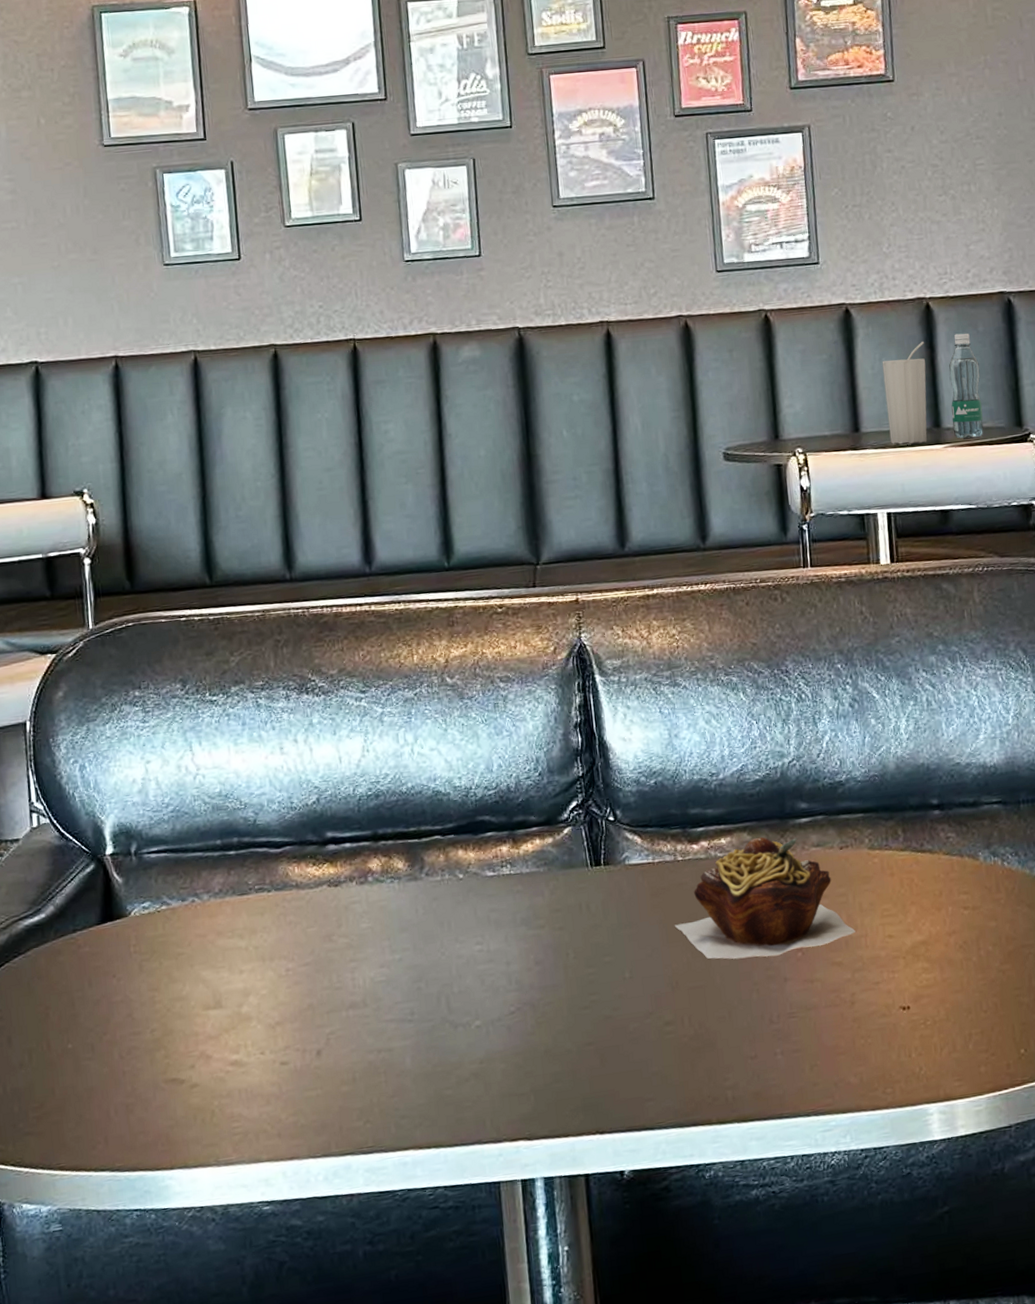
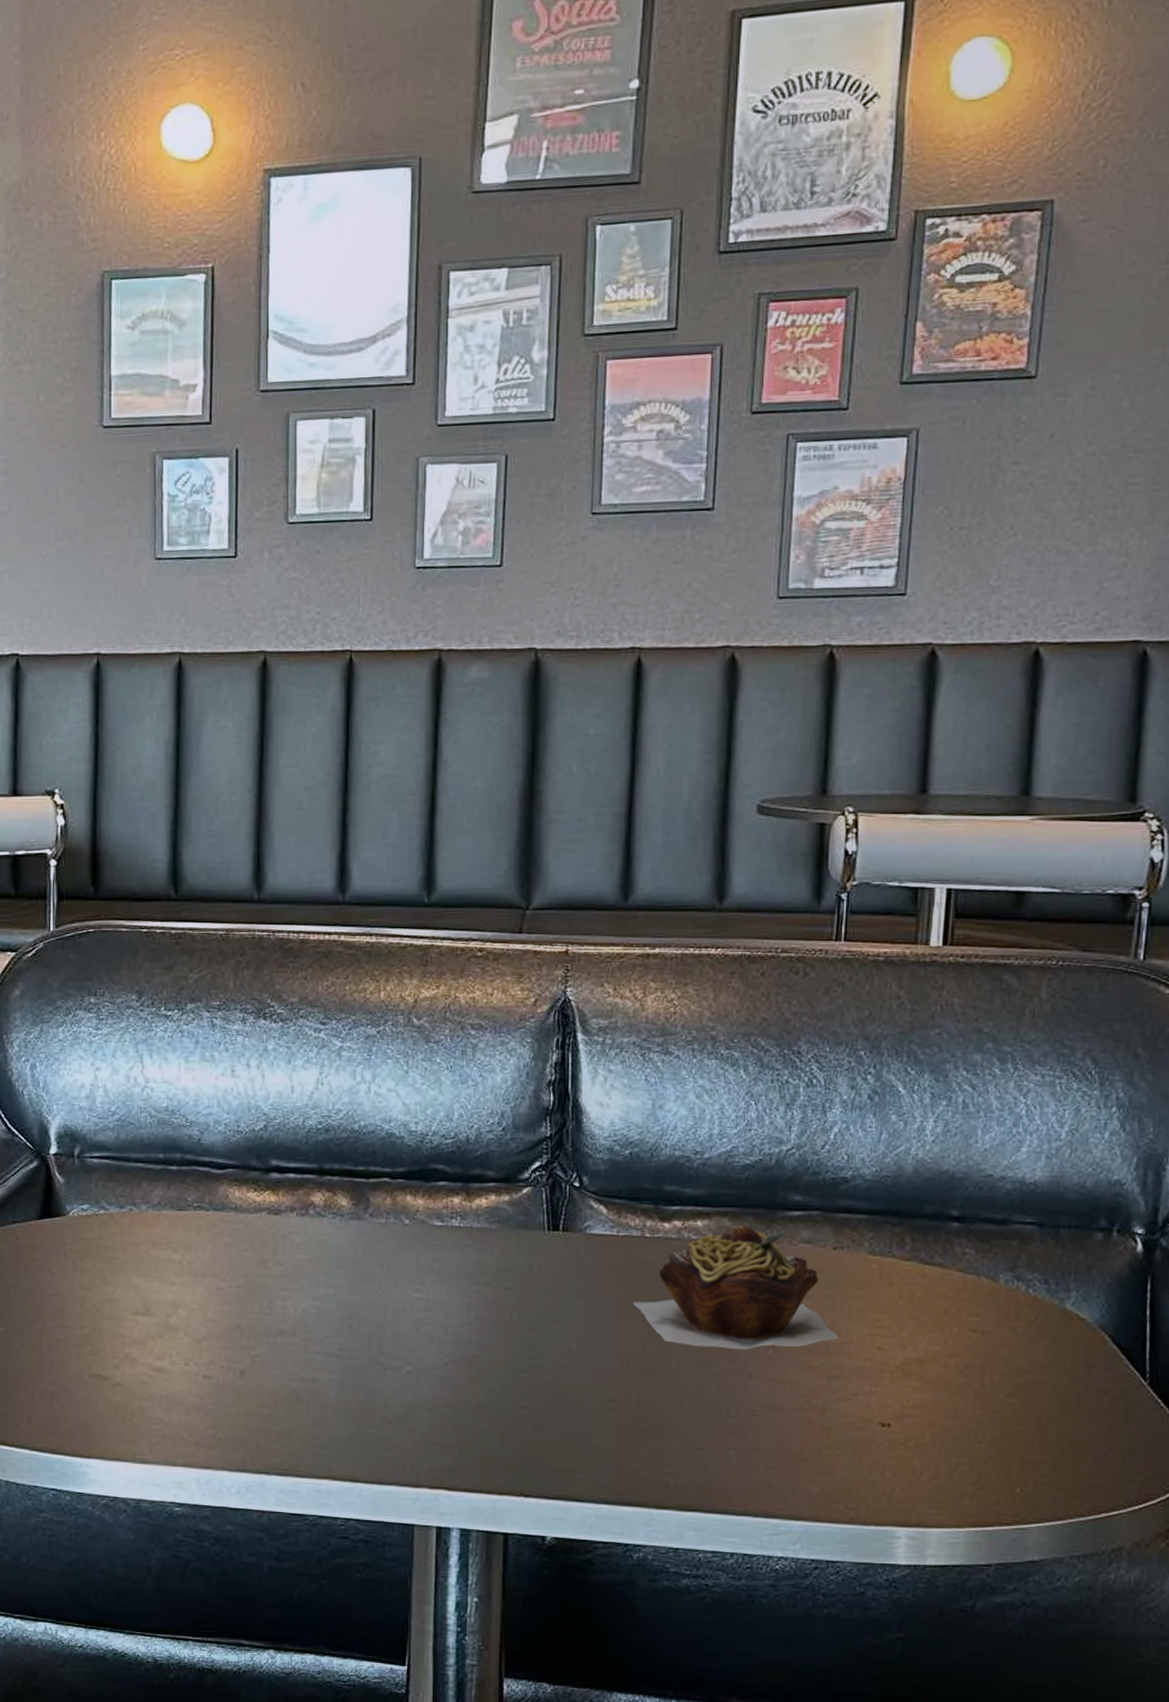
cup: present [882,342,927,445] -> none [964,694,1025,813]
bottle: present [948,333,984,439] -> none [1045,687,1092,812]

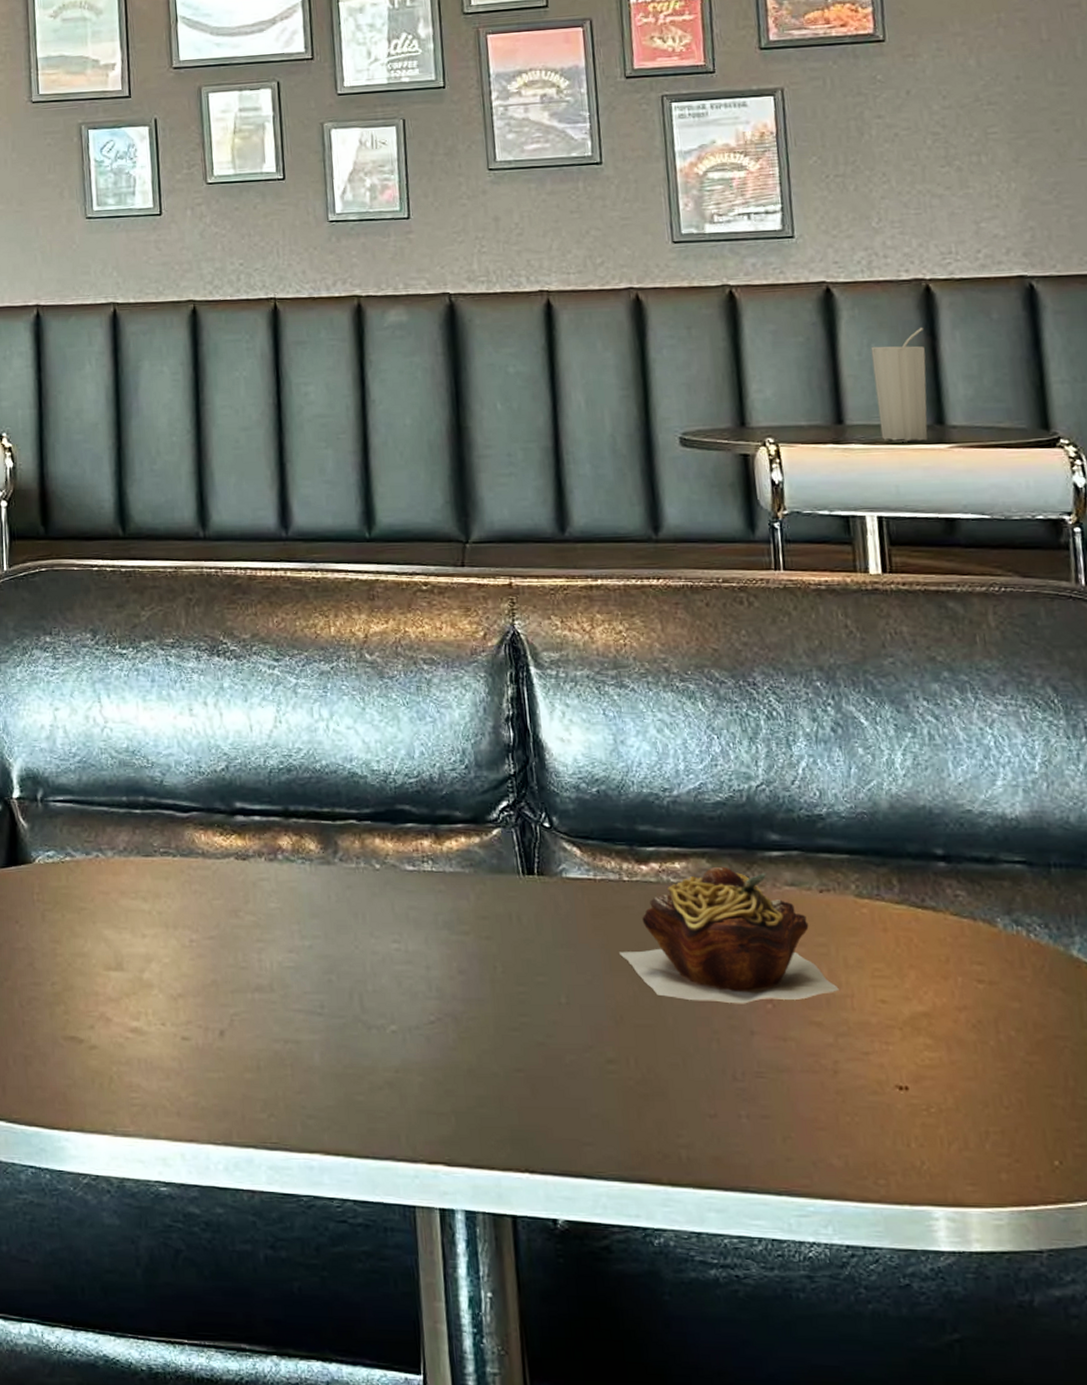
cup: none [964,694,1025,813] -> present [871,328,928,442]

